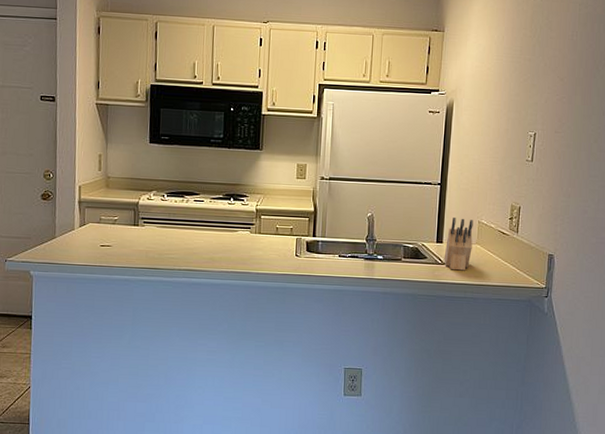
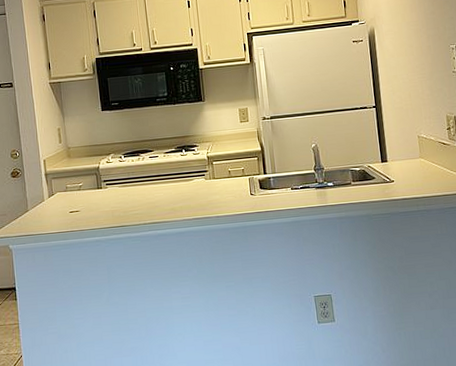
knife block: present [444,218,473,271] -> none [390,135,417,187]

